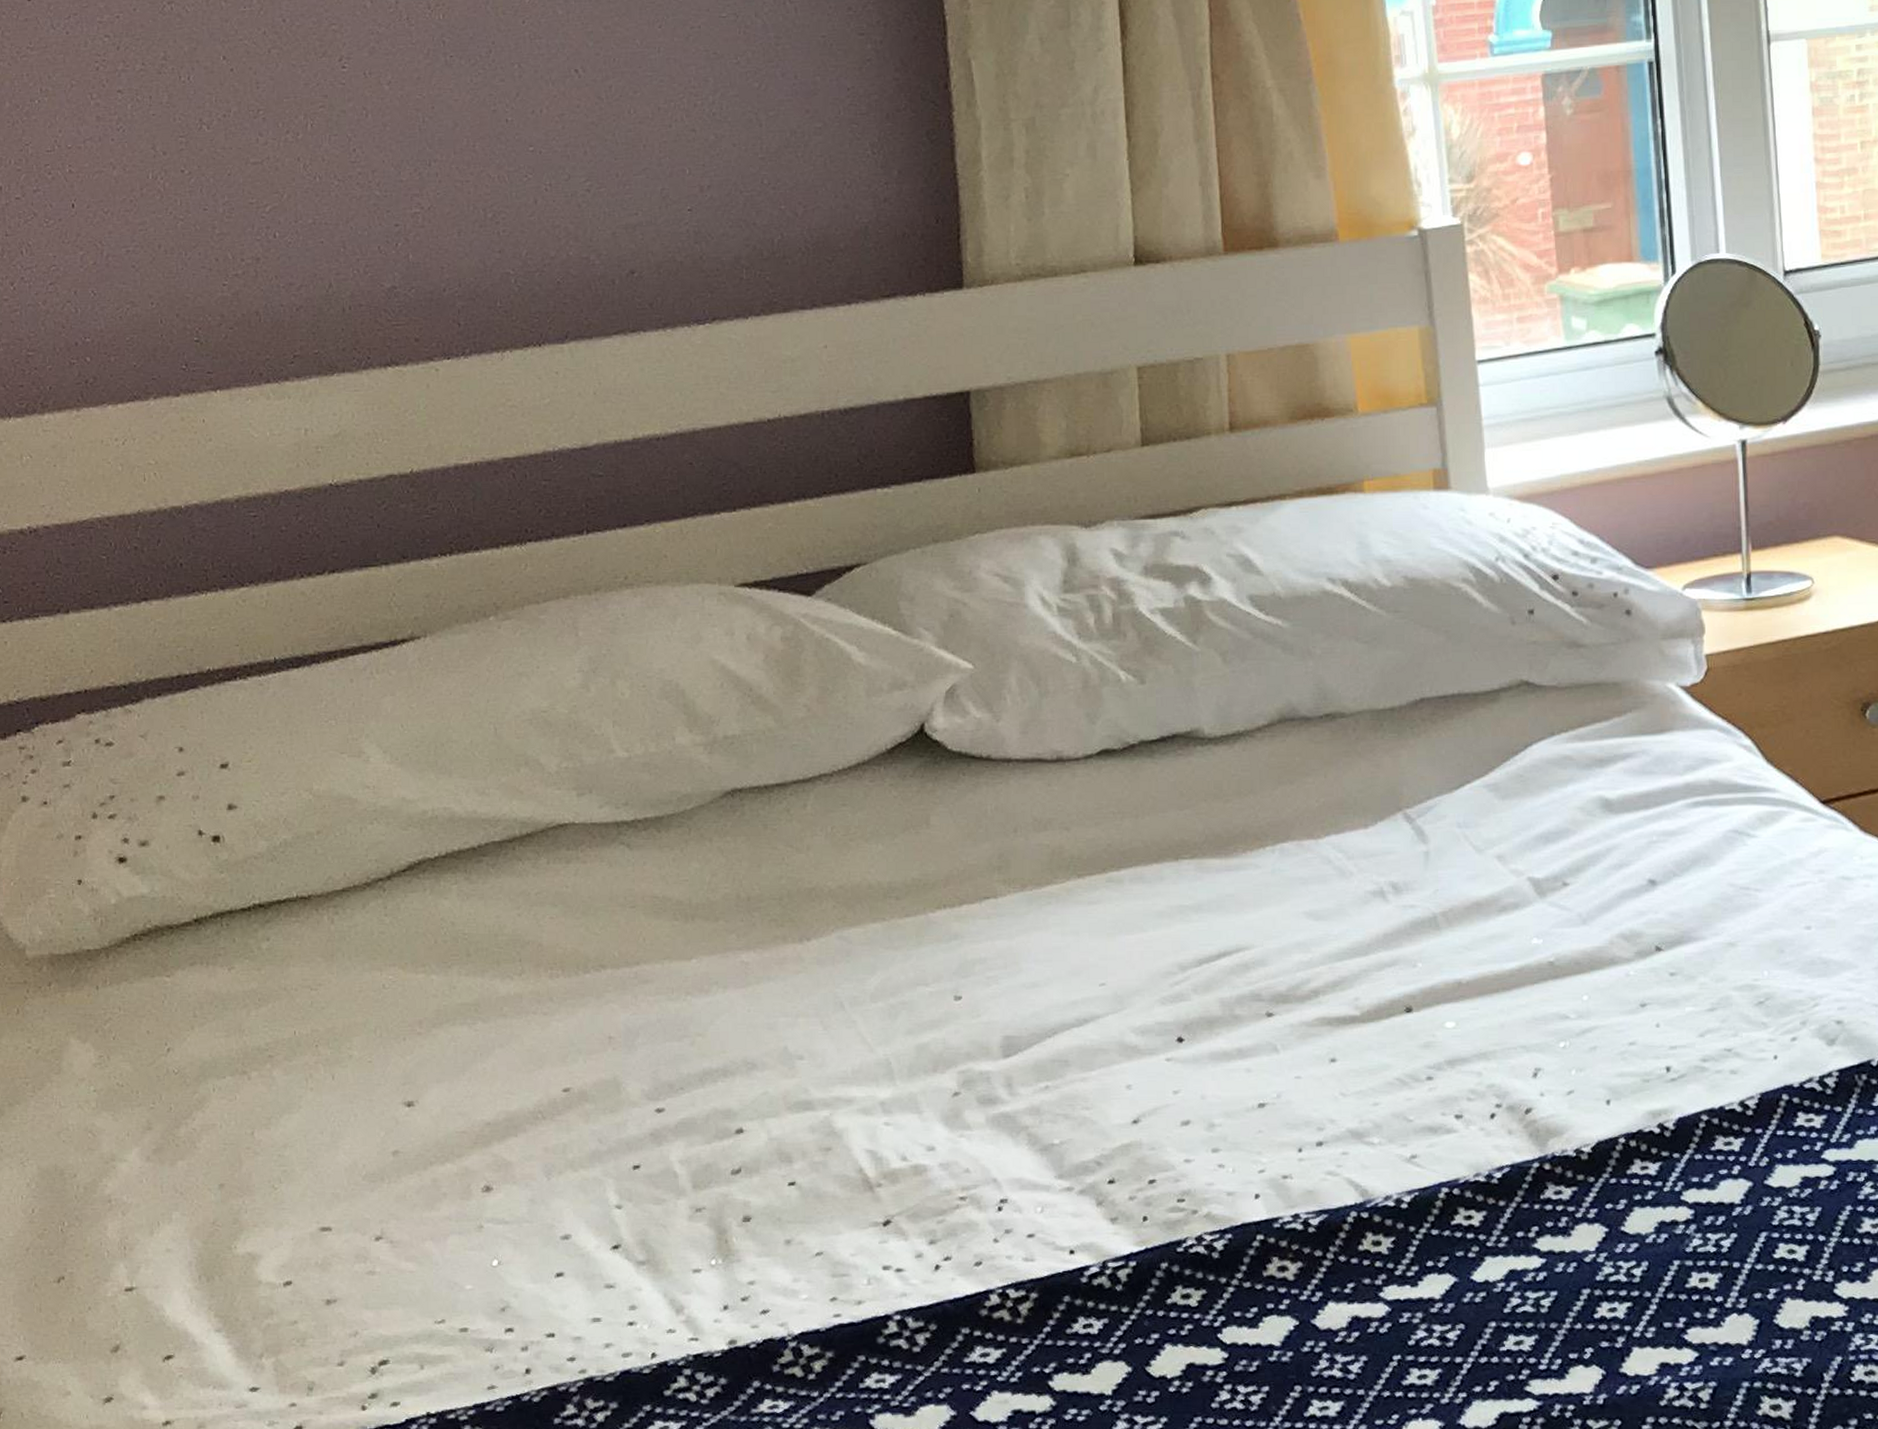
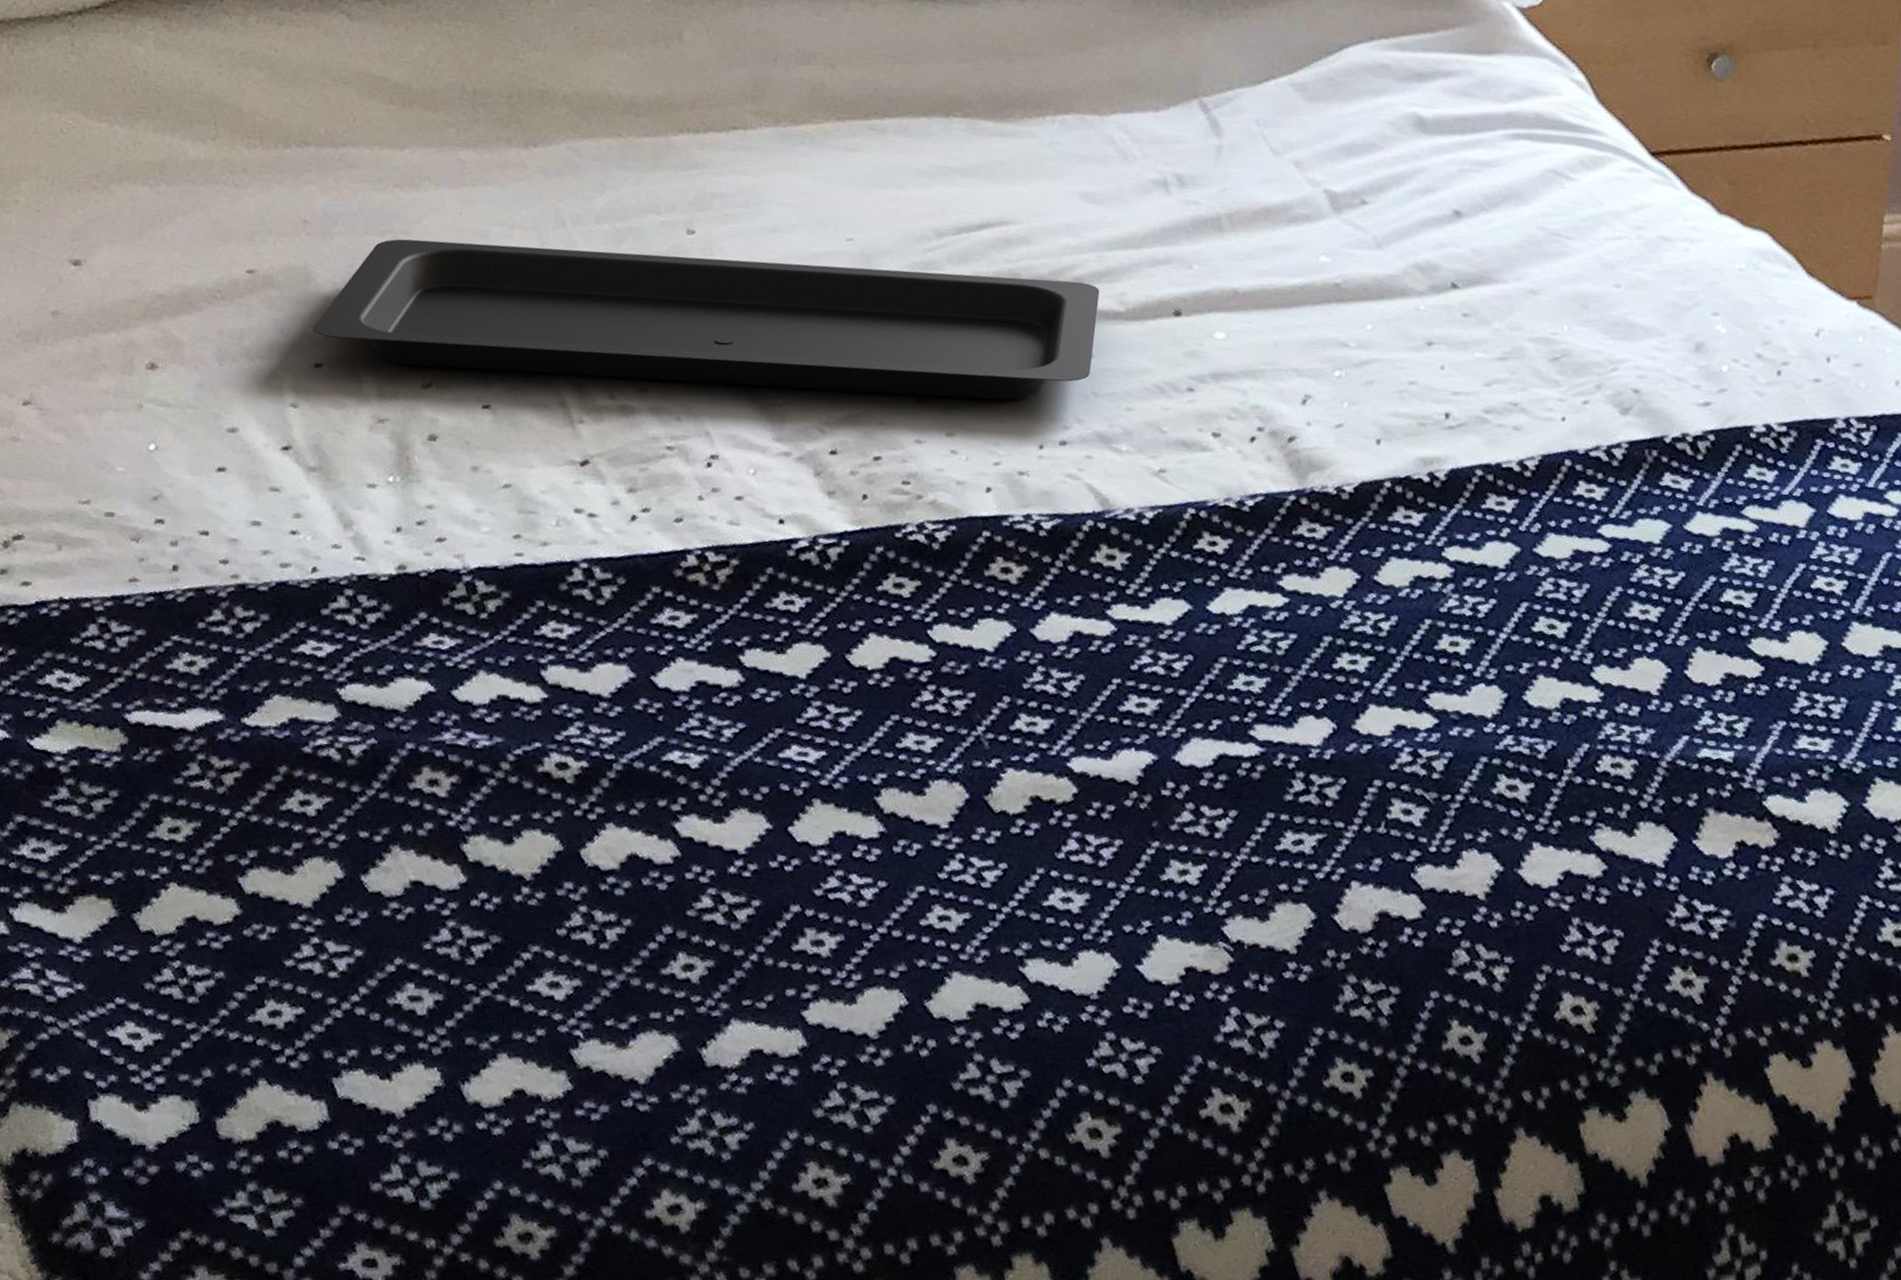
serving tray: none [627,994,1336,1155] -> present [312,238,1100,400]

